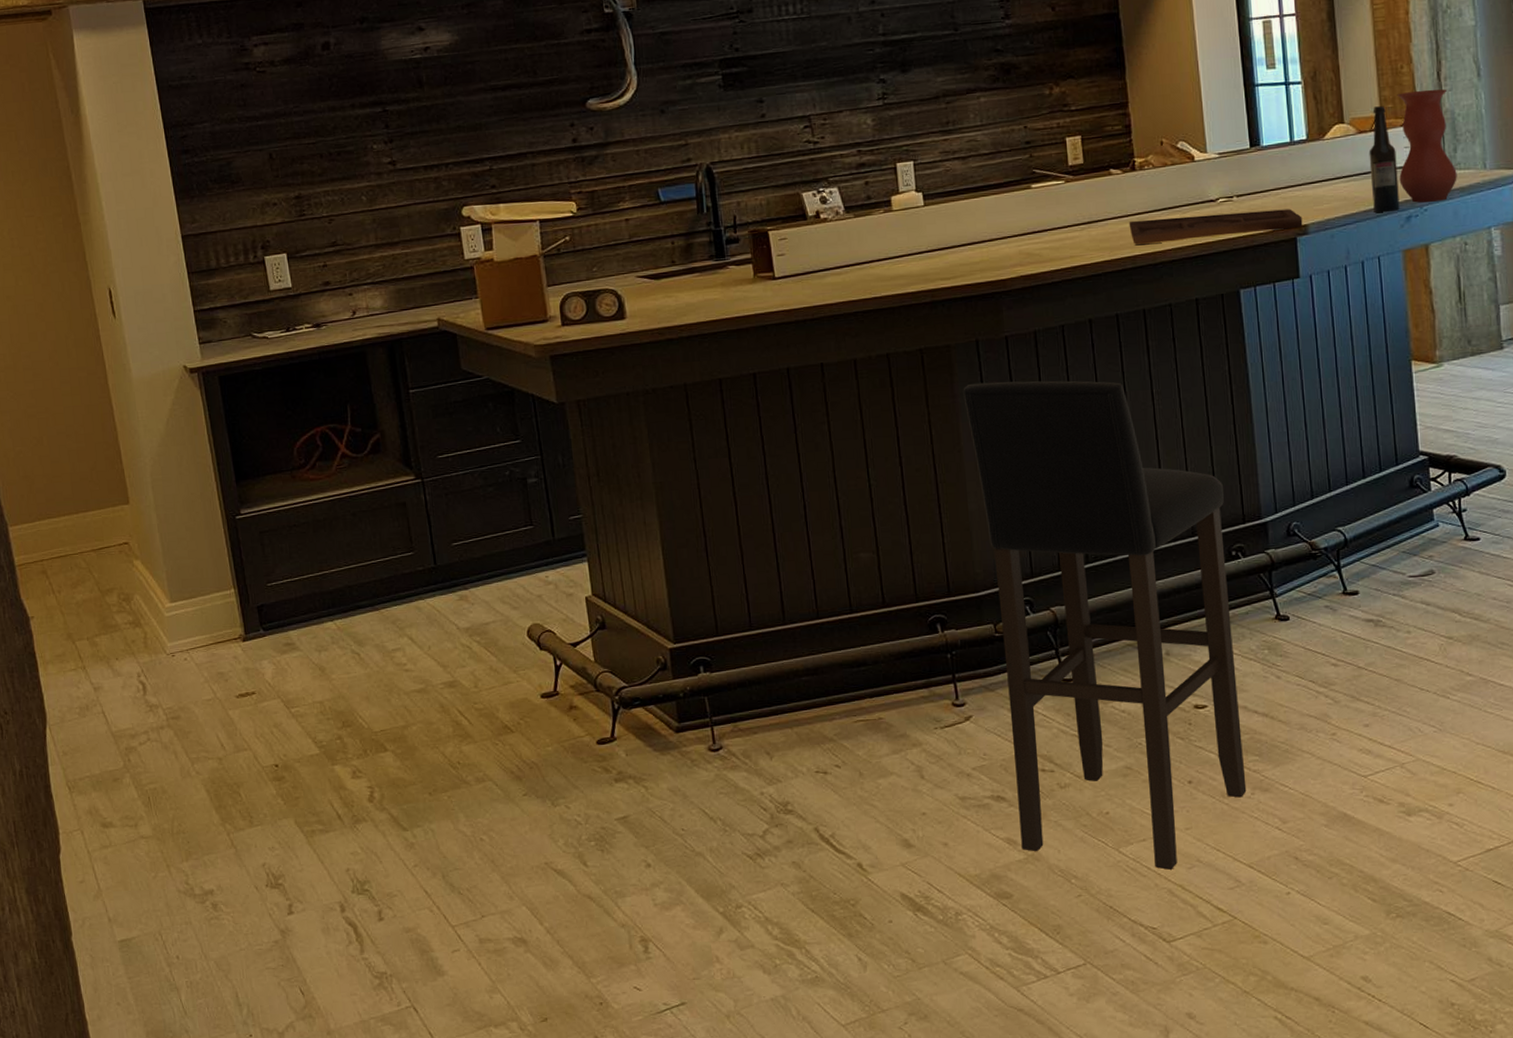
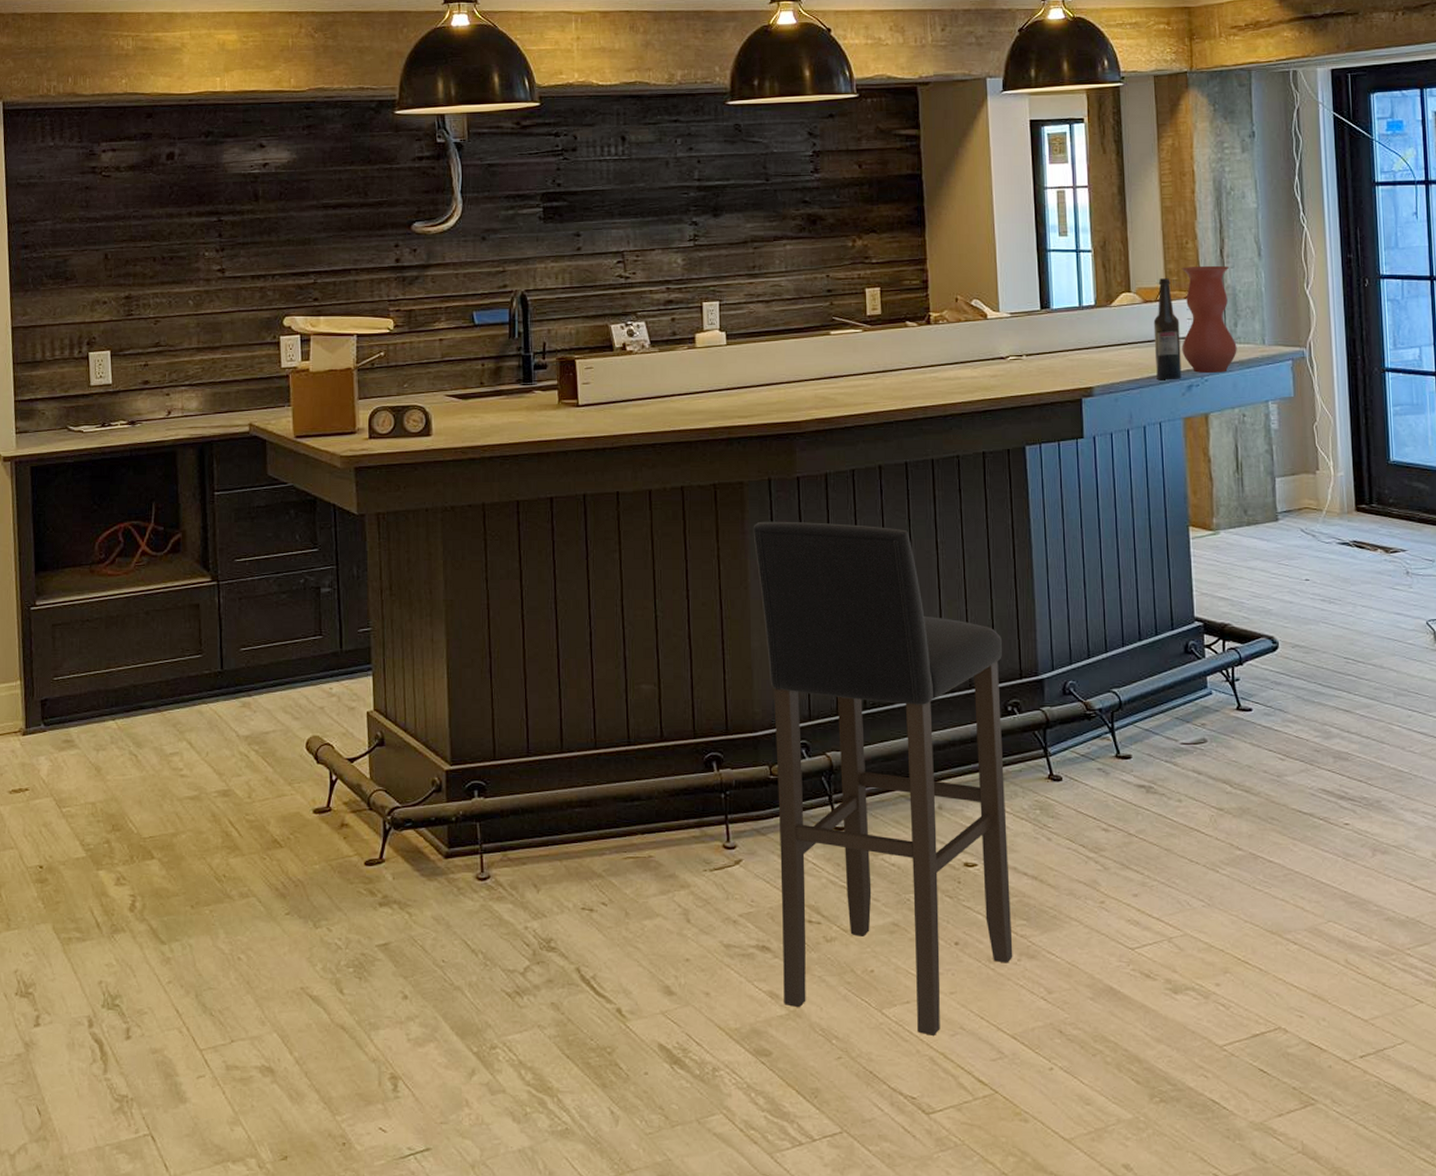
decorative tray: present [1128,208,1303,246] -> none [921,370,1088,397]

